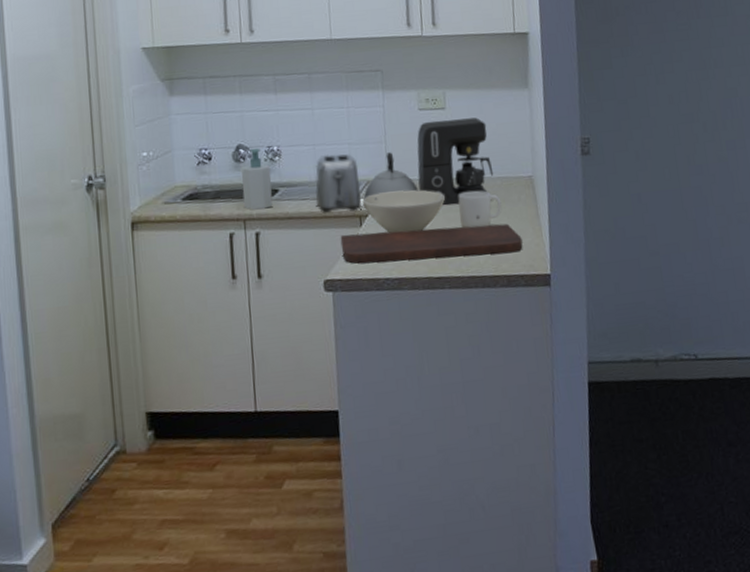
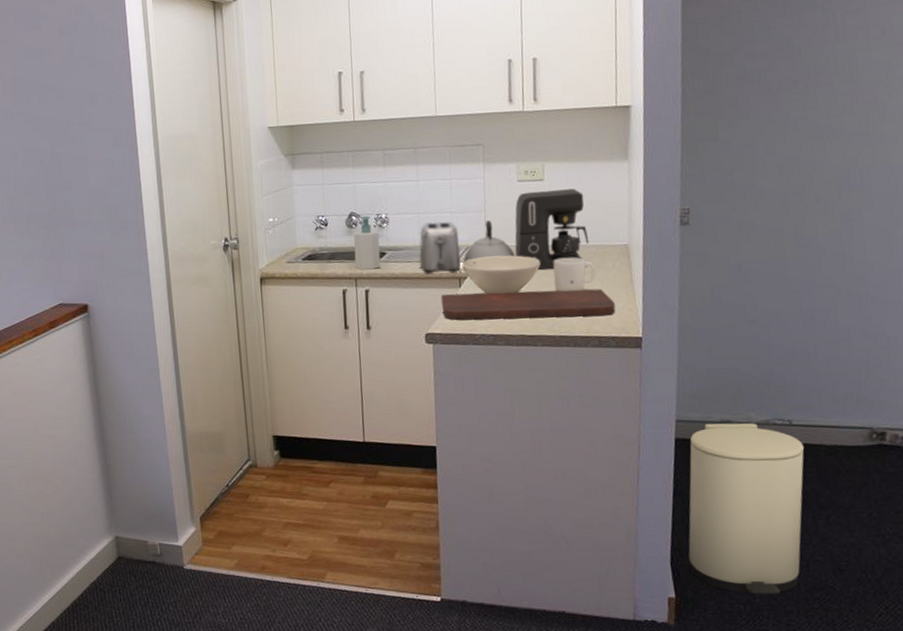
pedal bin: none [603,360,716,547] -> present [688,423,805,596]

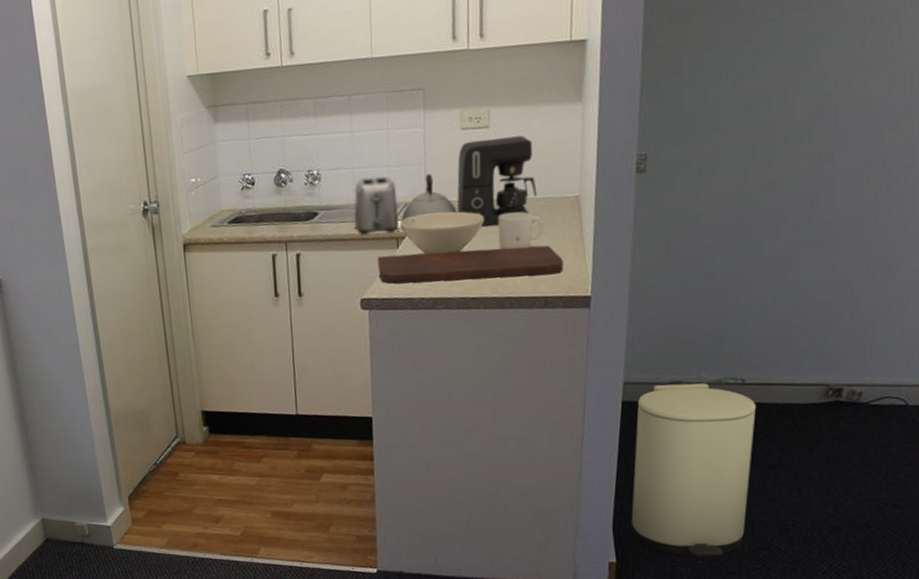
soap bottle: present [353,215,381,271] -> none [283,172,313,233]

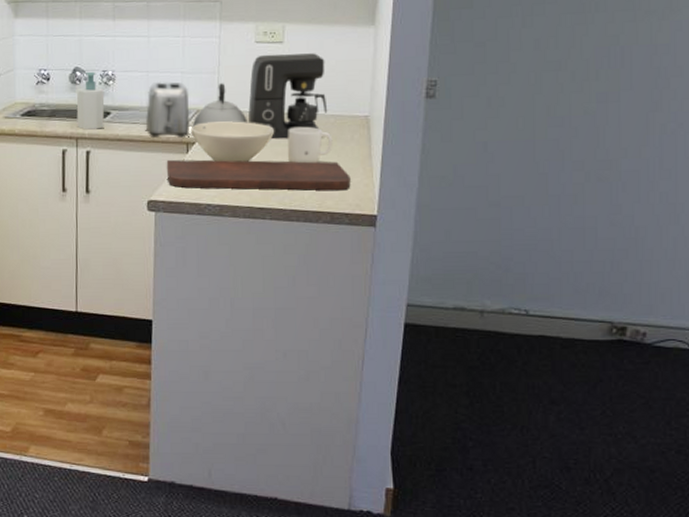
soap bottle: none [283,172,313,233] -> present [76,71,105,131]
pedal bin: present [631,383,757,557] -> none [410,309,540,491]

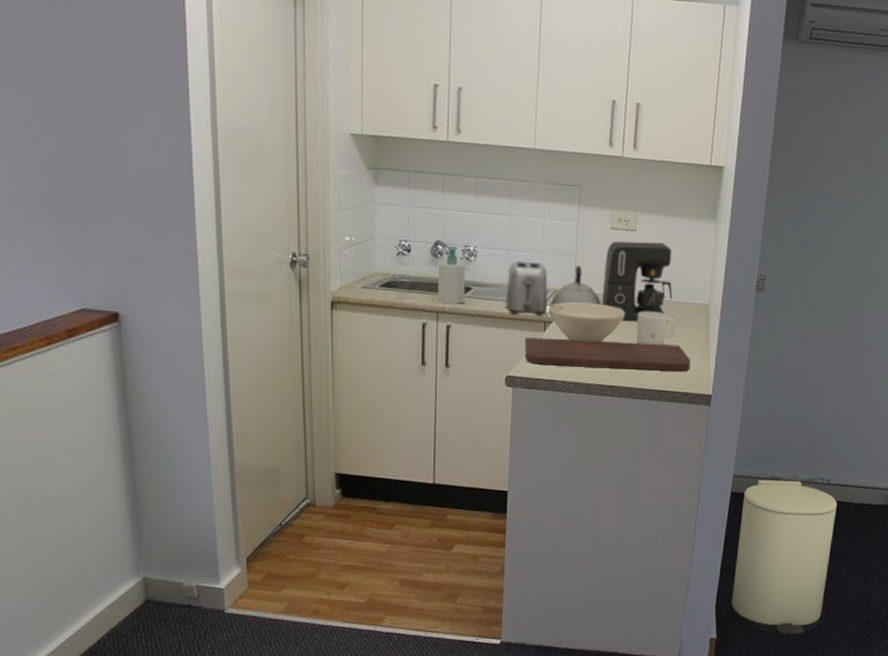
pedal bin: none [410,309,540,491] -> present [731,479,838,635]

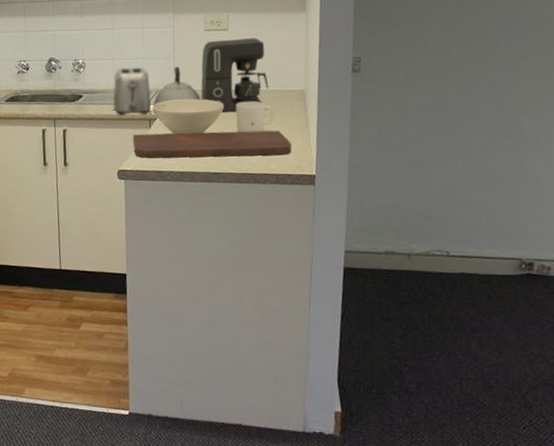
soap bottle: present [437,245,466,305] -> none [53,60,78,112]
pedal bin: present [731,479,838,635] -> none [354,253,461,410]

